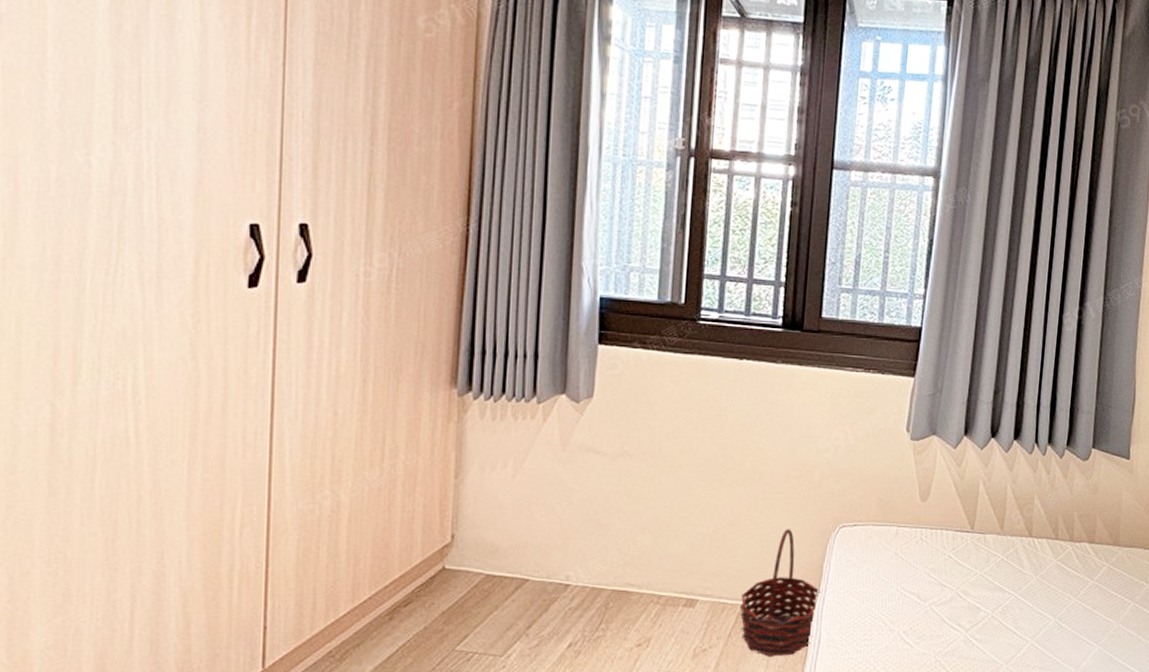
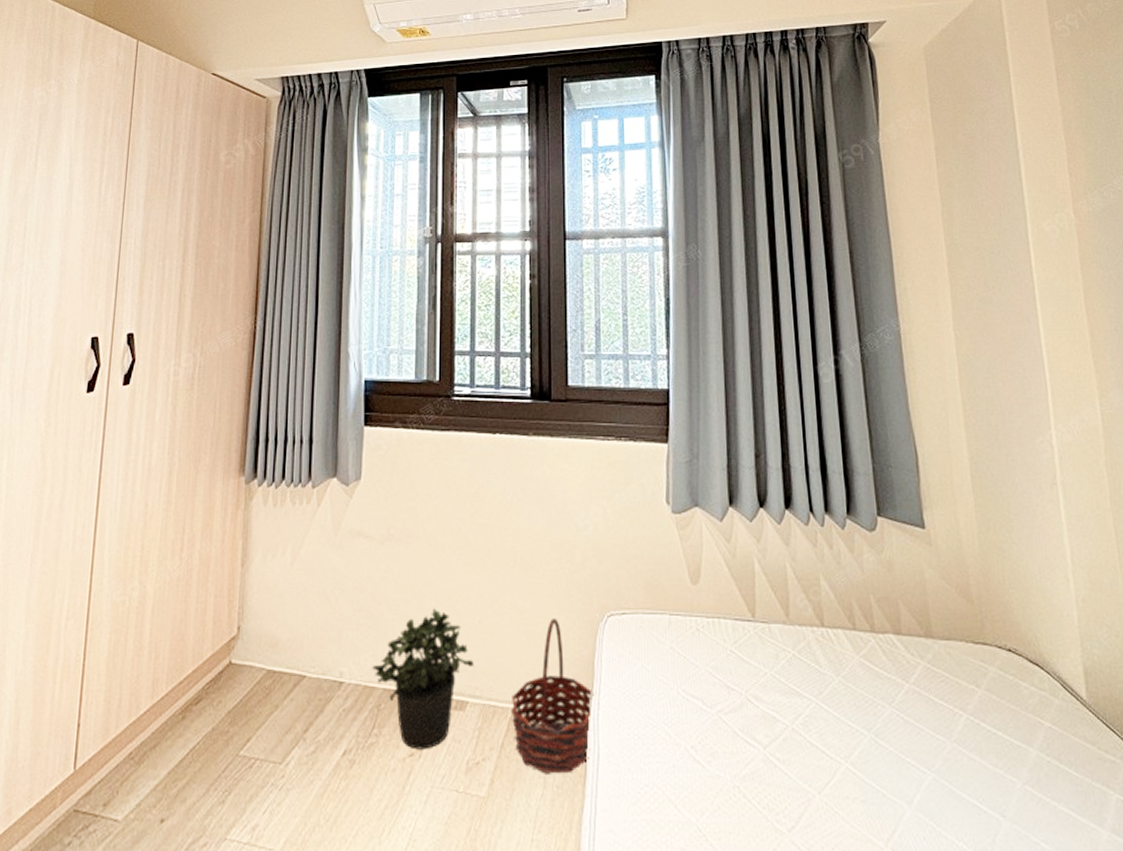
potted plant: none [601,519,706,641] -> present [372,608,474,750]

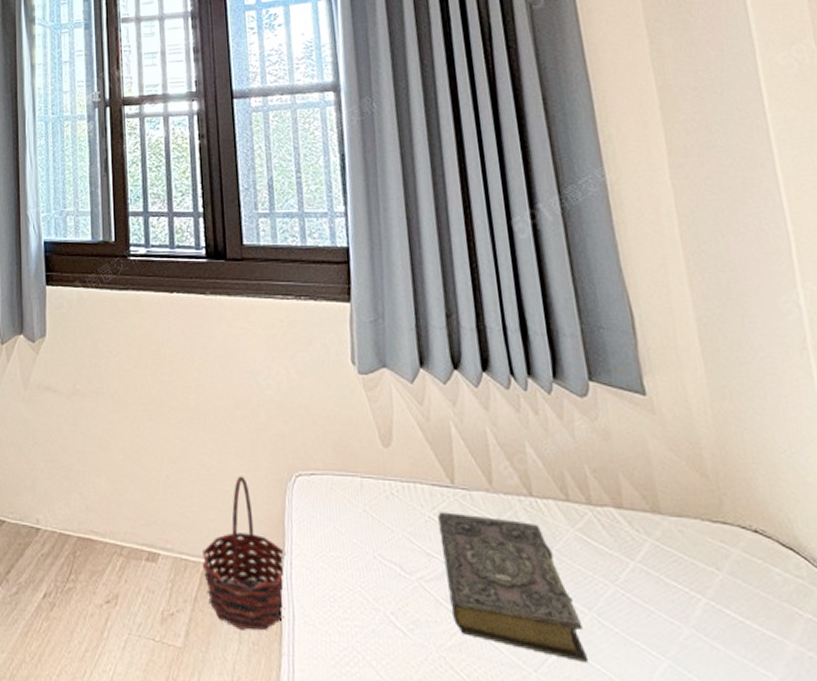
potted plant: present [372,608,474,750] -> none [66,462,163,598]
book: none [739,645,866,781] -> present [438,512,589,662]

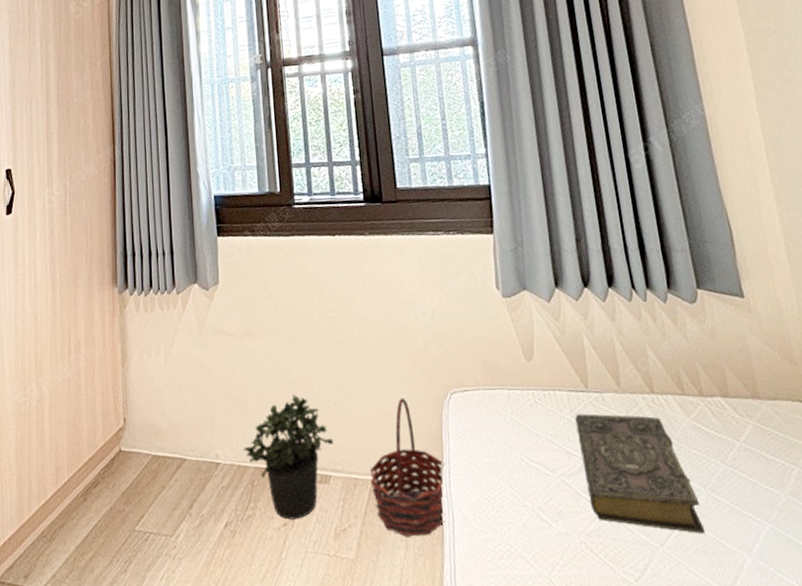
potted plant: none [66,462,163,598] -> present [244,394,334,520]

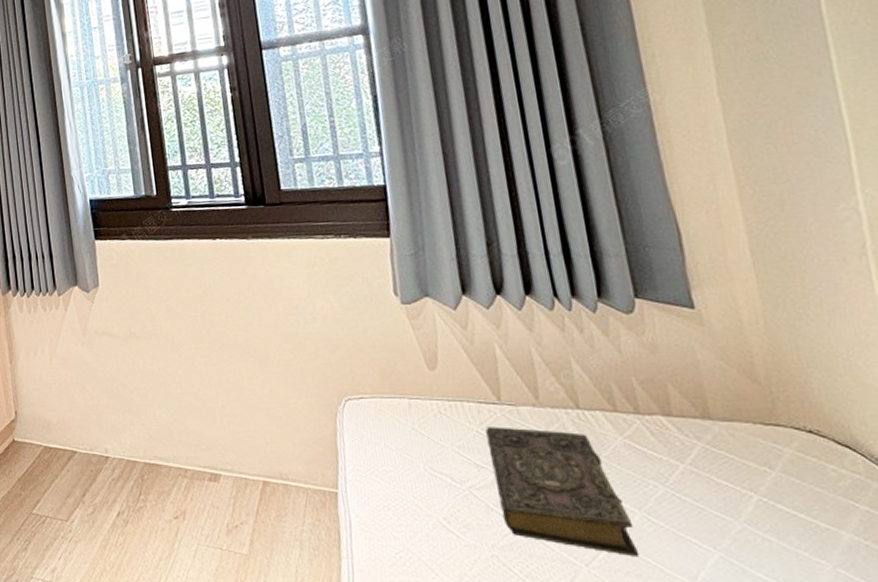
potted plant: present [244,394,334,520] -> none [132,395,222,514]
basket: present [370,398,446,537] -> none [261,403,342,538]

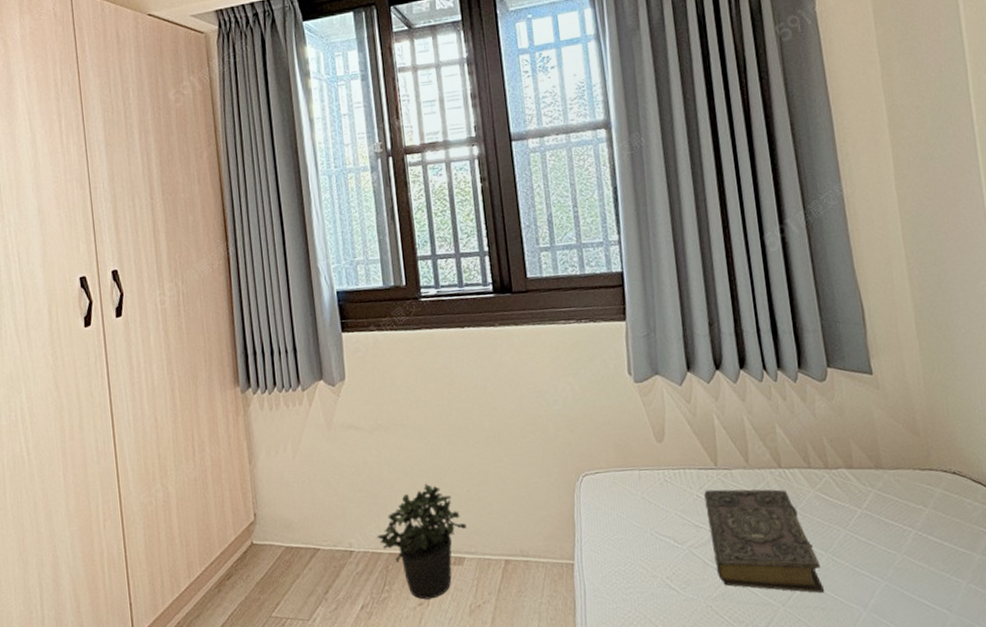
potted plant: none [132,395,222,514] -> present [377,483,467,600]

